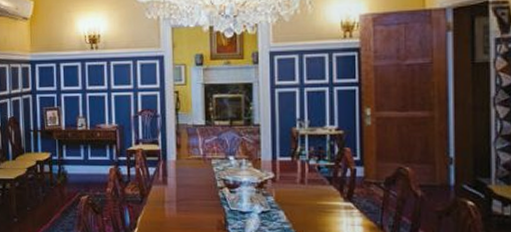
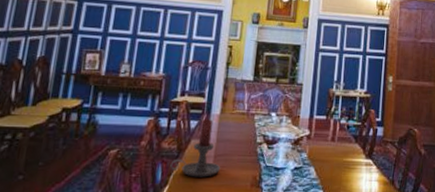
candle holder: none [136,166,185,221] -> present [170,119,221,177]

